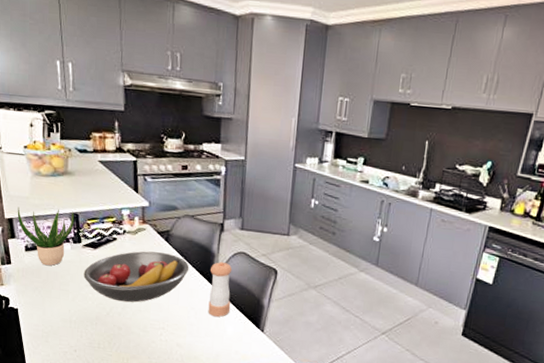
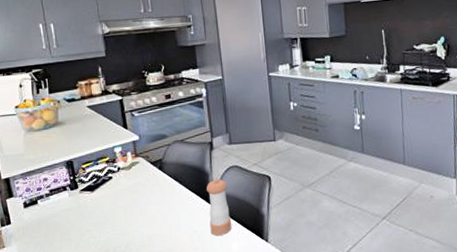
potted plant: present [17,206,75,266] -> none [13,159,70,219]
fruit bowl: present [83,251,189,303] -> none [83,181,186,240]

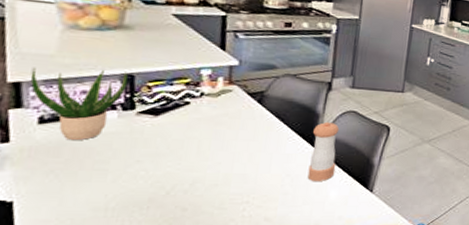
potted plant: none [13,159,70,219] -> present [30,67,128,141]

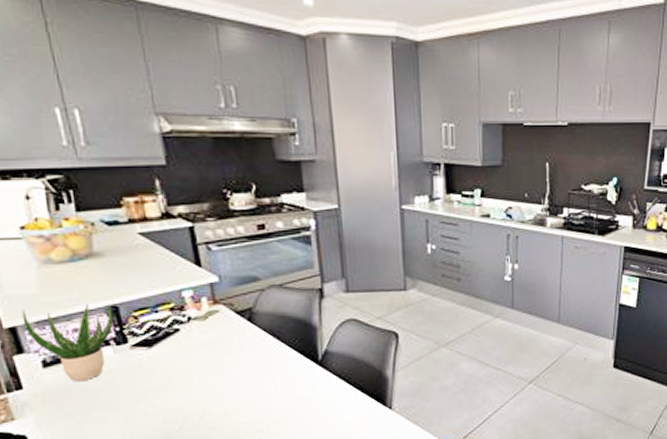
pepper shaker: present [307,121,340,181] -> none [313,334,347,402]

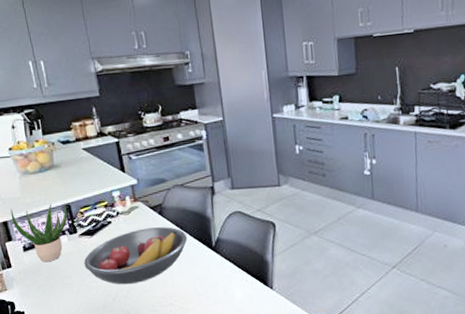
fruit bowl: none [137,336,286,409] -> present [84,227,188,285]

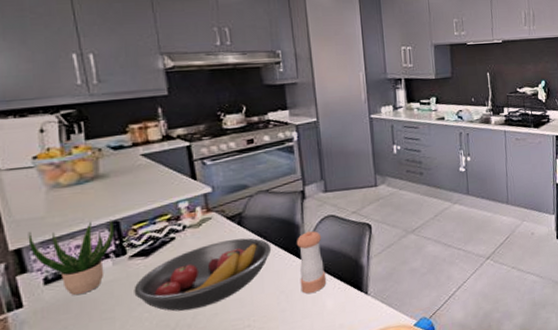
pepper shaker: none [208,224,236,282] -> present [296,230,327,294]

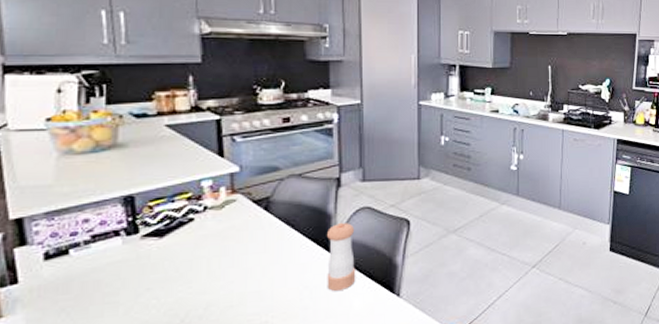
potted plant: present [28,220,115,296] -> none [31,194,129,275]
fruit bowl: present [134,237,272,312] -> none [143,225,299,301]

